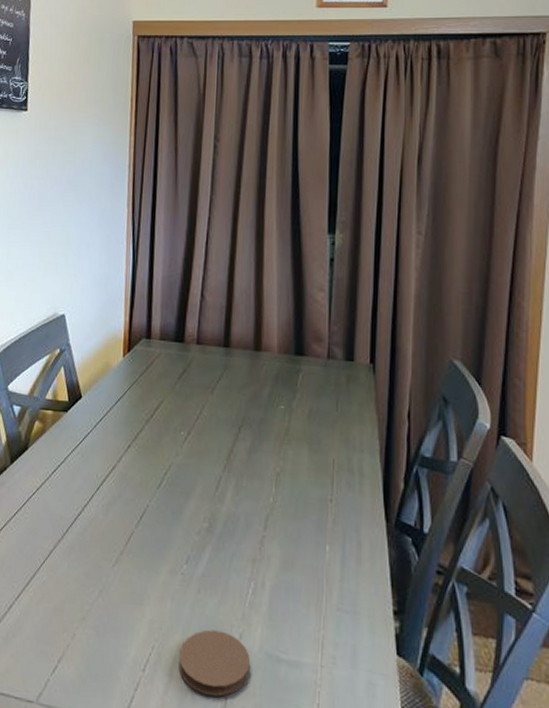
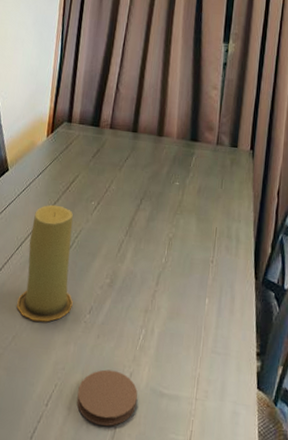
candle: none [101,436,166,574] -> present [16,204,74,322]

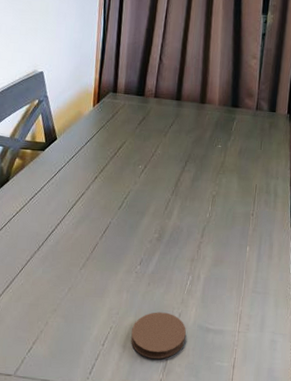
candle: present [16,204,74,322] -> none [71,169,124,274]

